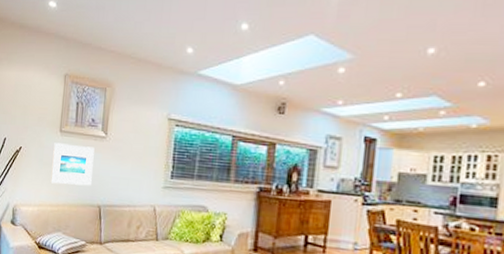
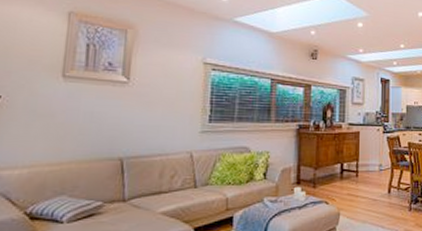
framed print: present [50,143,95,186] -> none [49,90,113,139]

